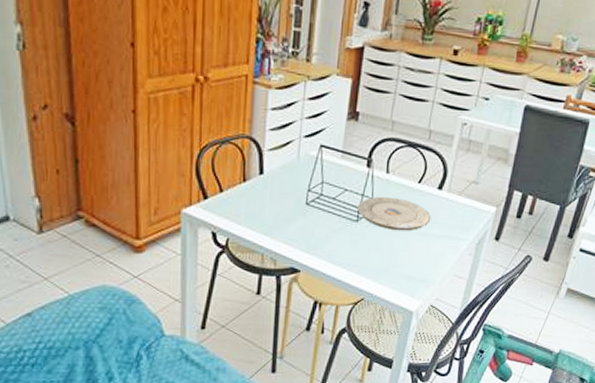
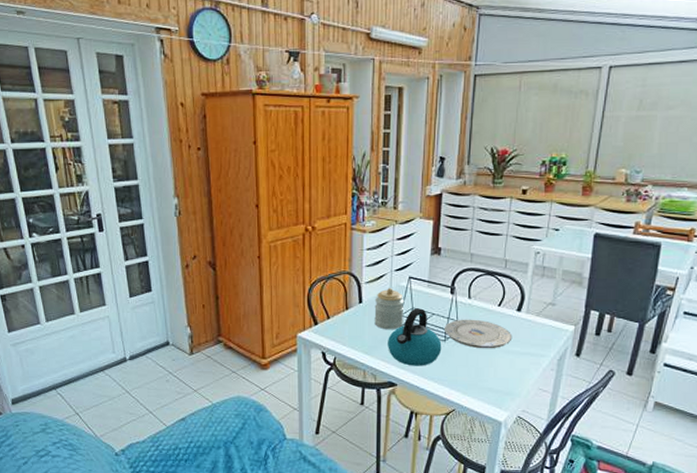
jar: none [277,157,314,208] -> present [374,288,405,330]
kettle: none [291,182,354,250] -> present [388,308,442,366]

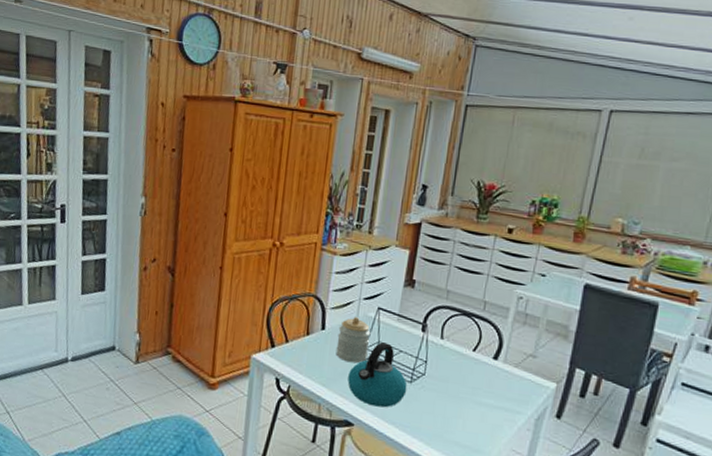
plate: present [445,319,513,349] -> none [412,360,486,398]

